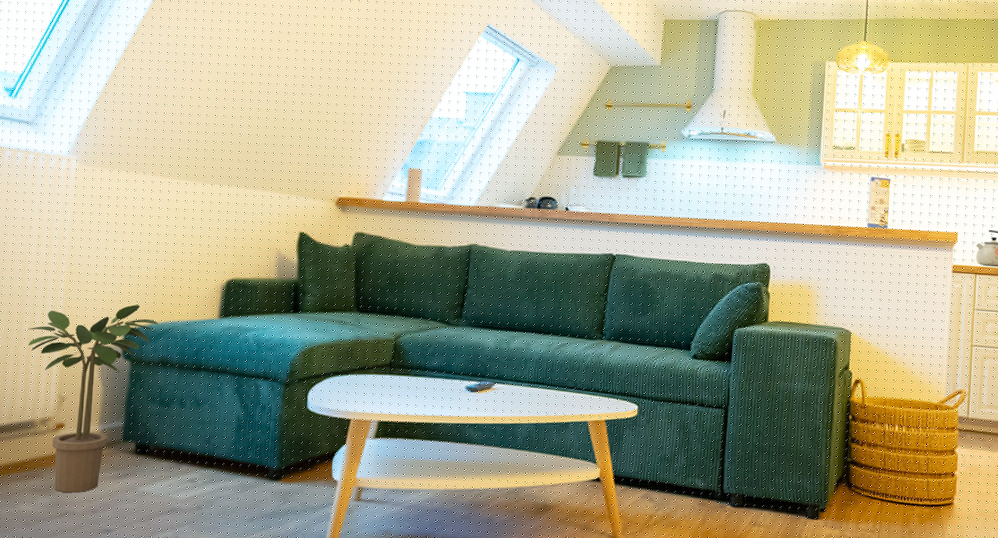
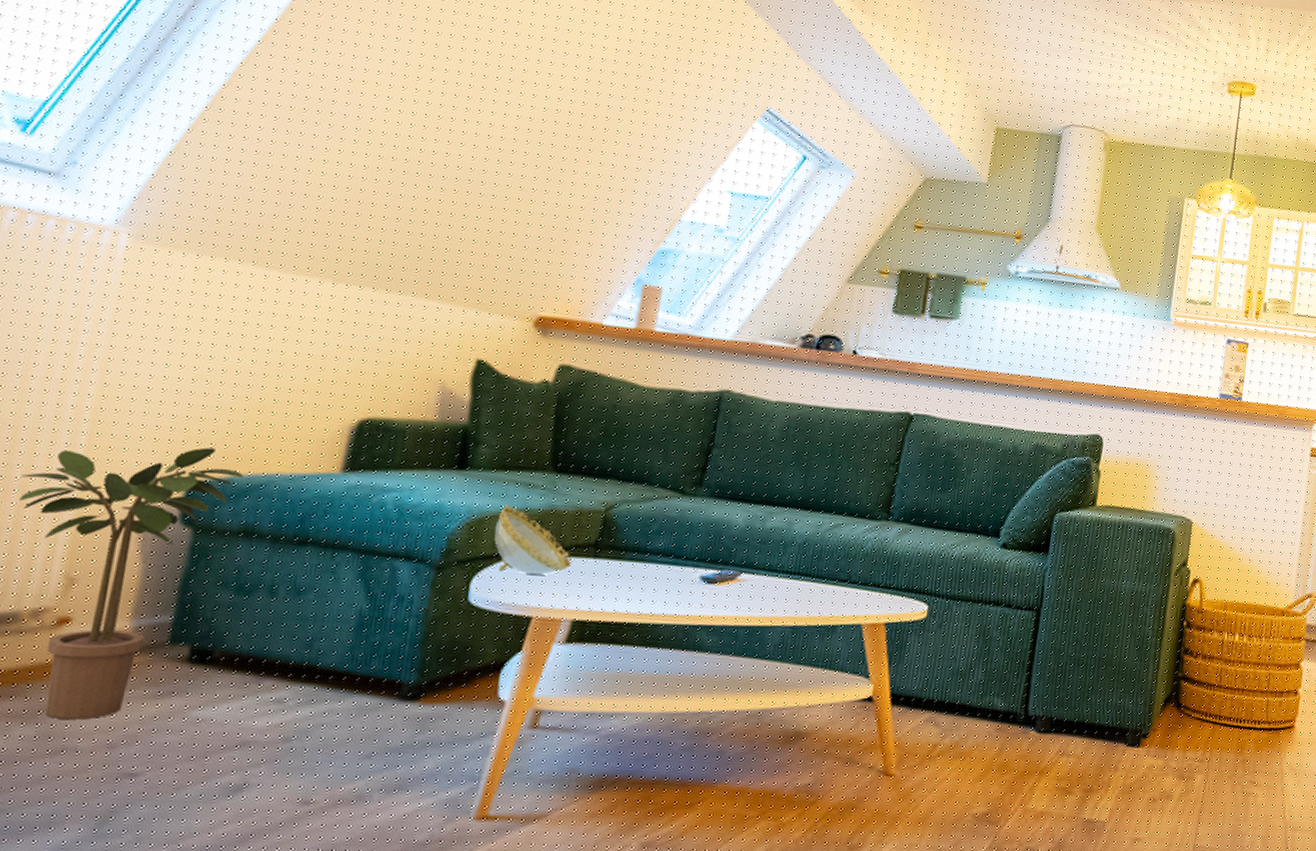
decorative bowl: none [320,337,374,389] -> present [494,505,572,576]

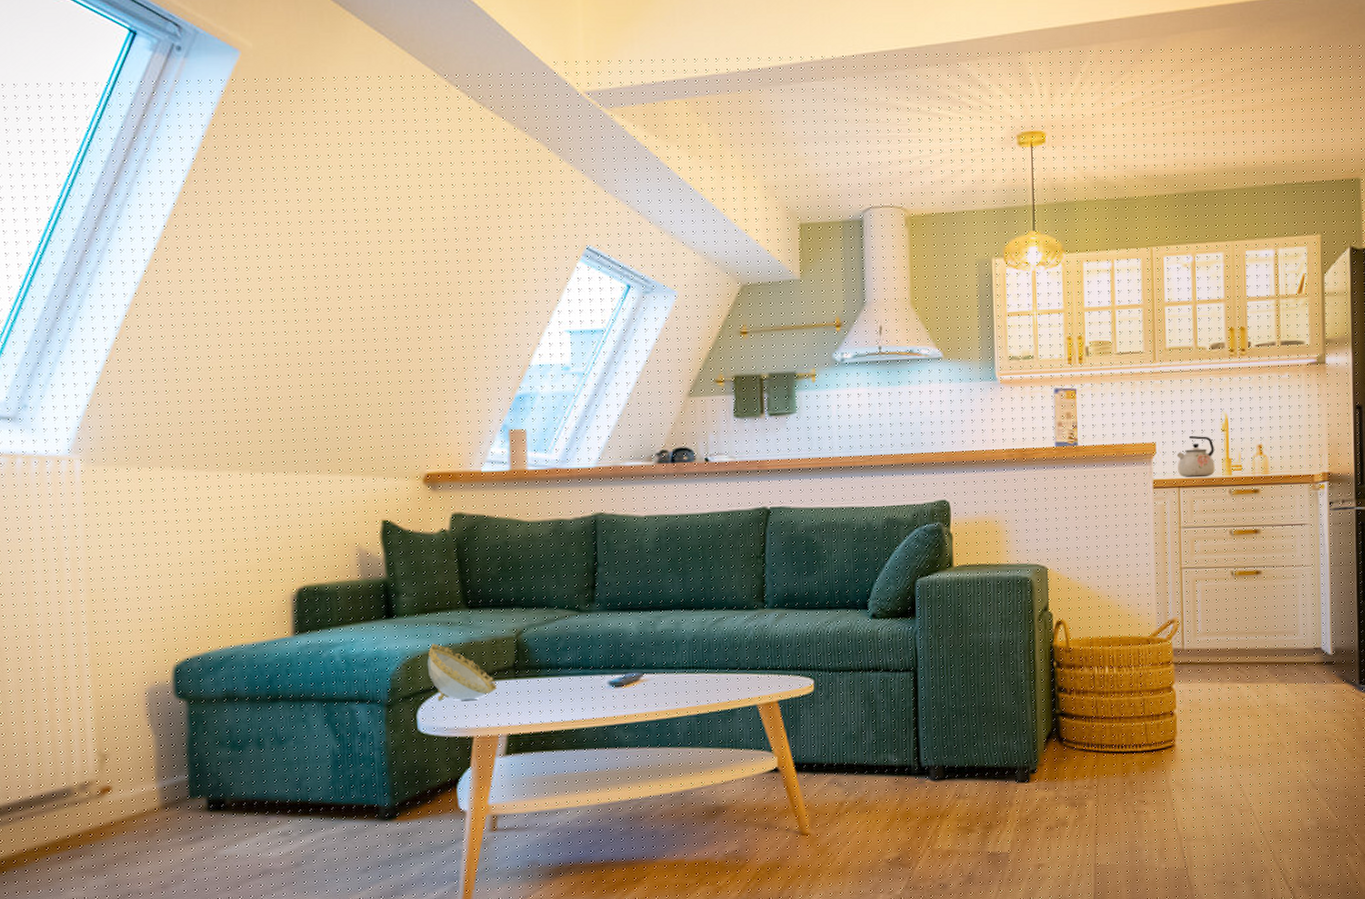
potted plant: present [19,447,243,720] -> none [46,631,216,869]

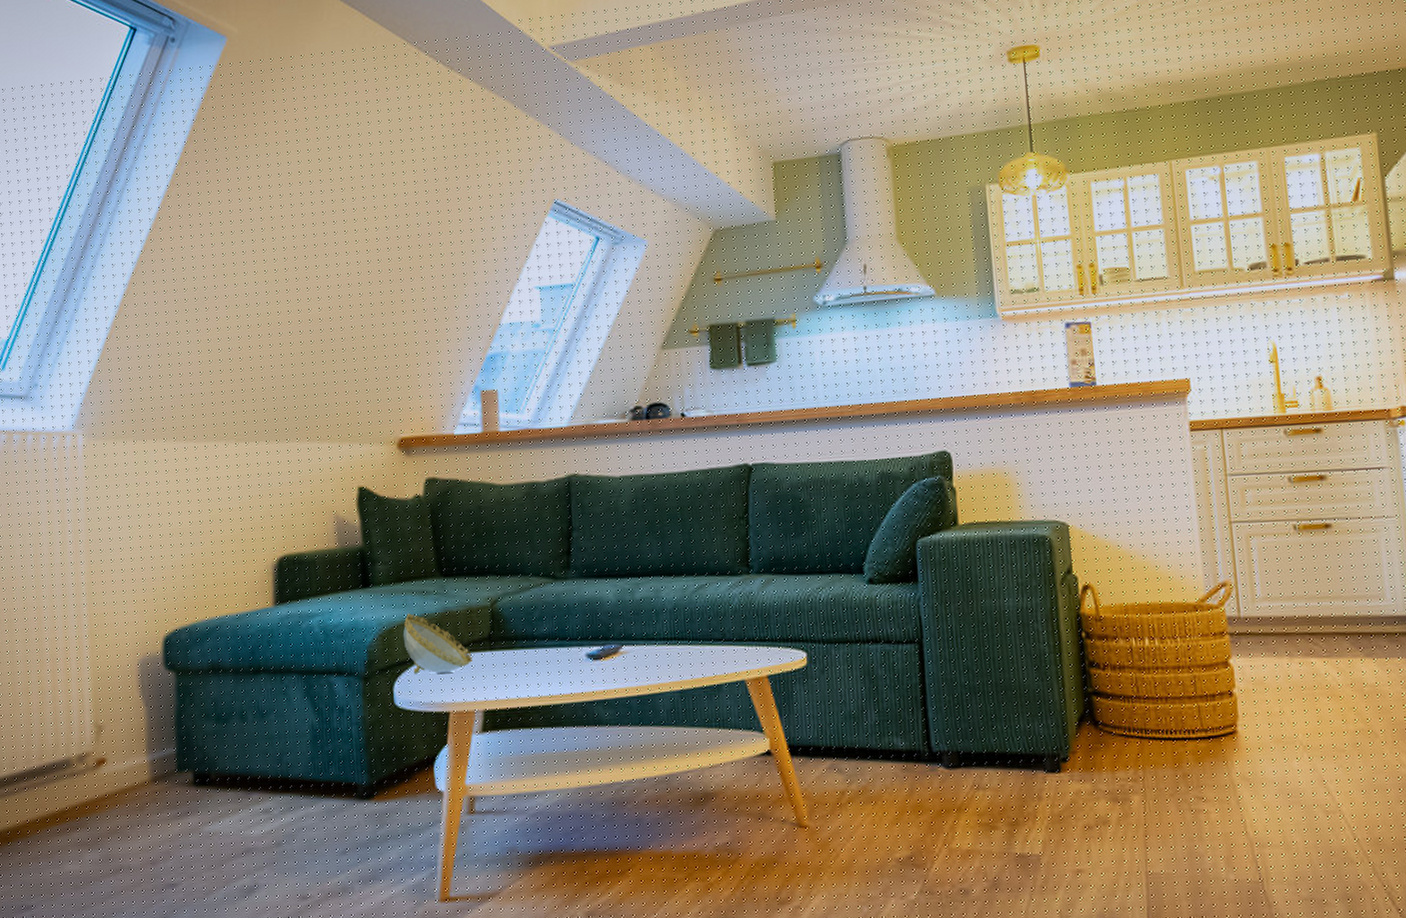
kettle: present [1176,435,1215,478] -> none [1216,369,1265,418]

